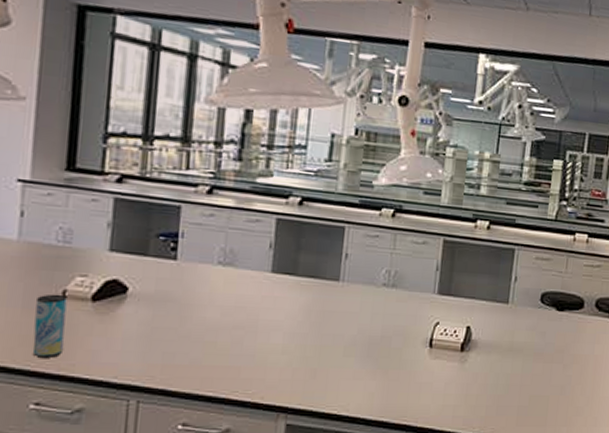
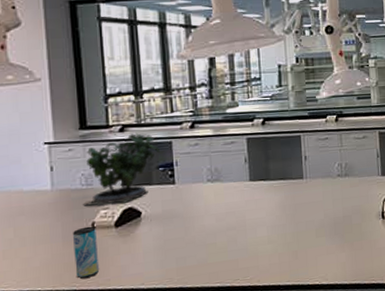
potted plant: none [55,182,164,273] -> present [83,133,160,207]

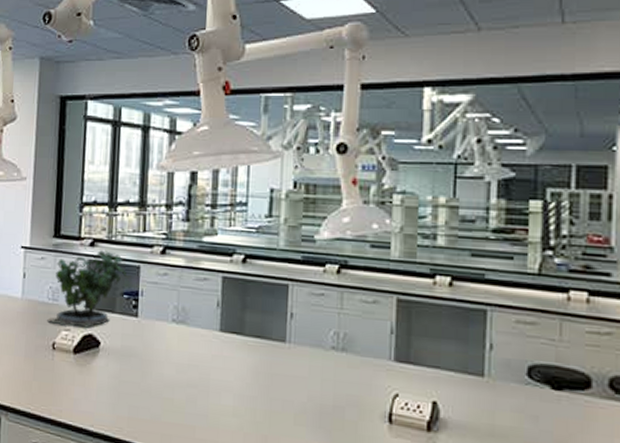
beverage can: present [73,226,100,279] -> none [32,345,56,403]

